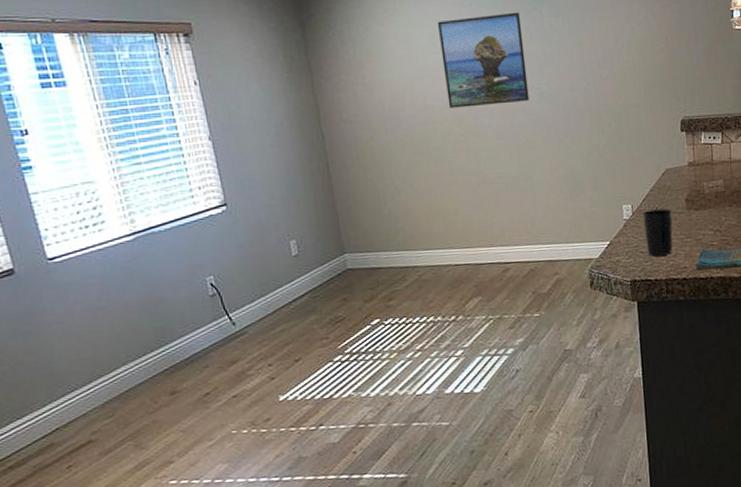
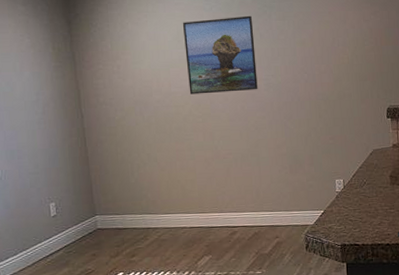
cup: present [642,208,673,256] -> none [352,183,378,224]

